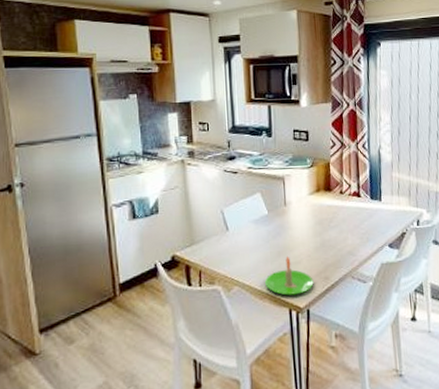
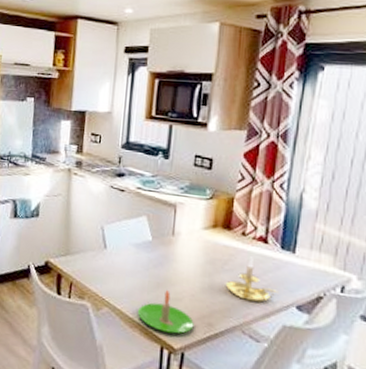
candle holder: none [333,211,374,249] -> present [225,256,279,302]

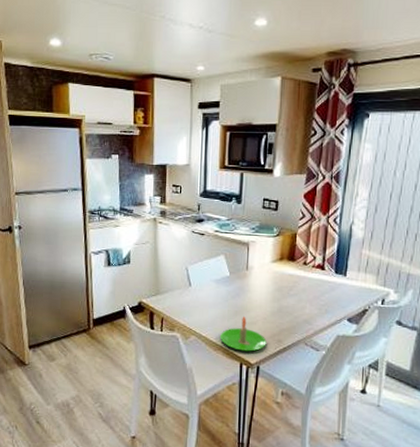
candle holder: present [225,256,279,302] -> none [291,282,333,319]

